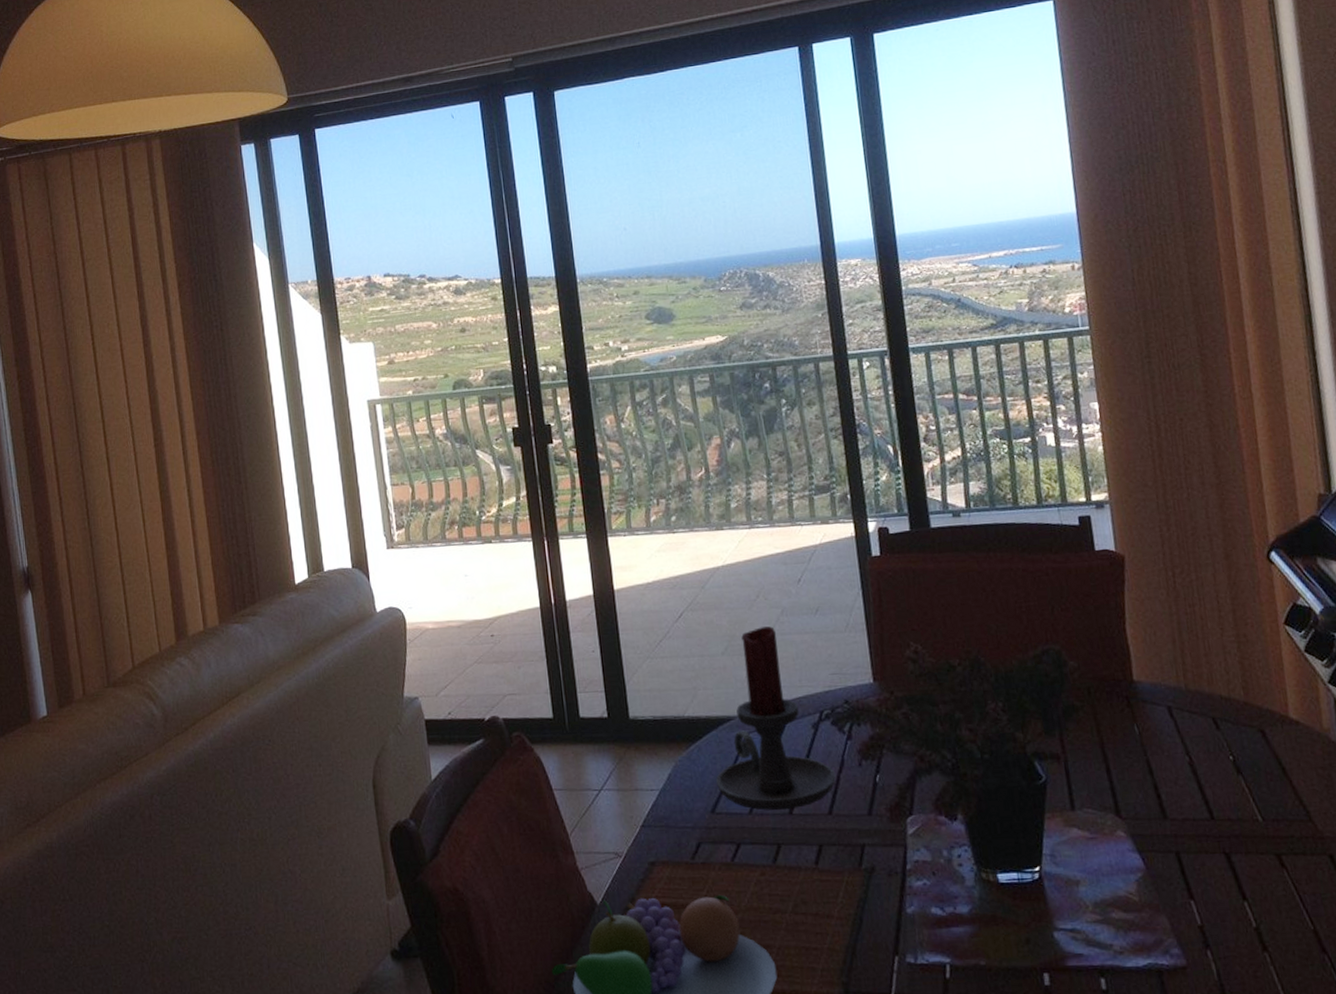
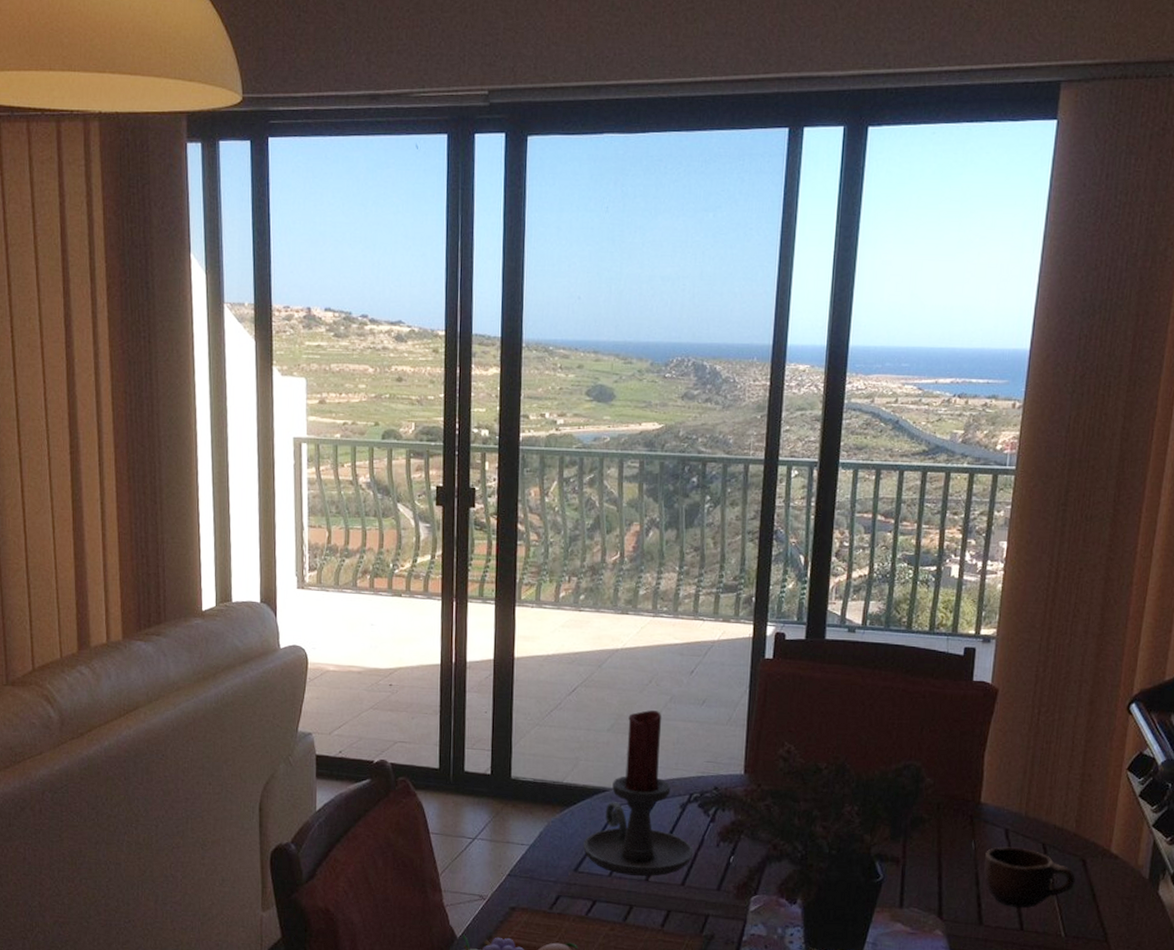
mug: none [1152,726,1259,795] -> present [983,847,1075,909]

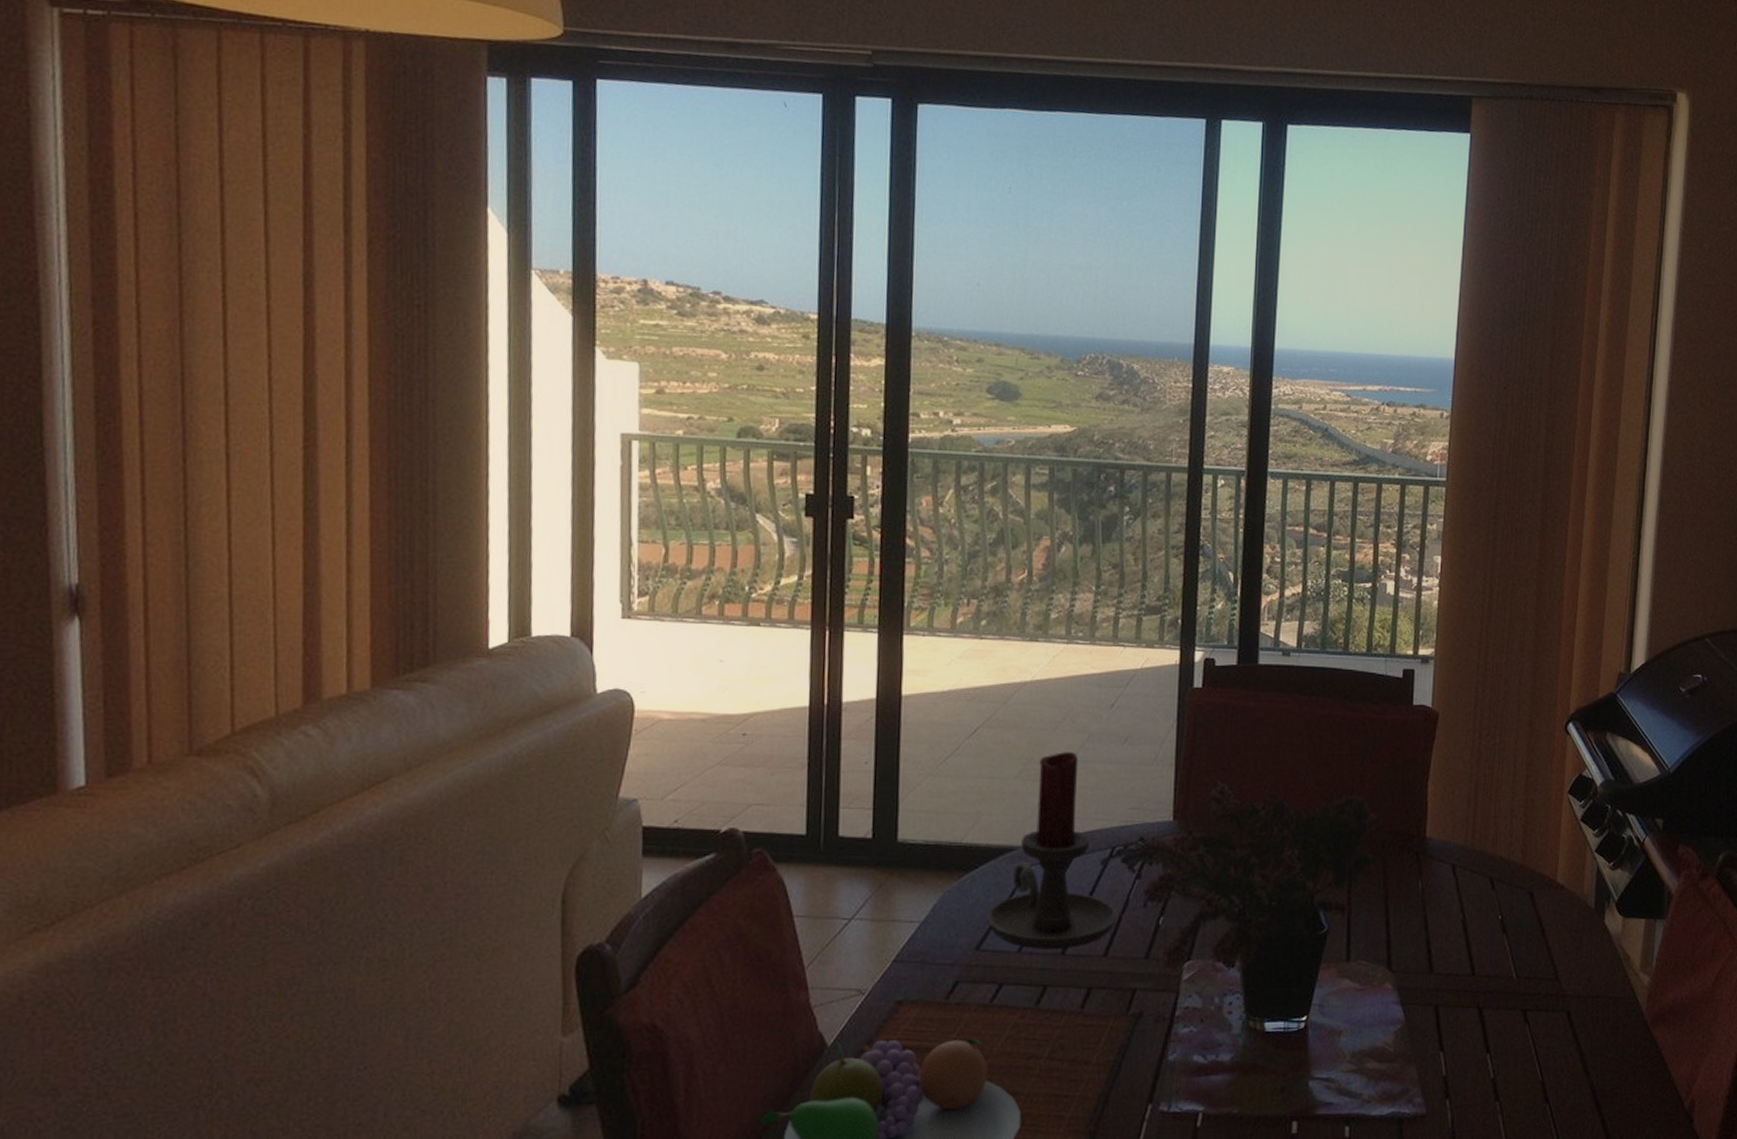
mug: present [983,847,1075,909] -> none [1432,884,1524,951]

